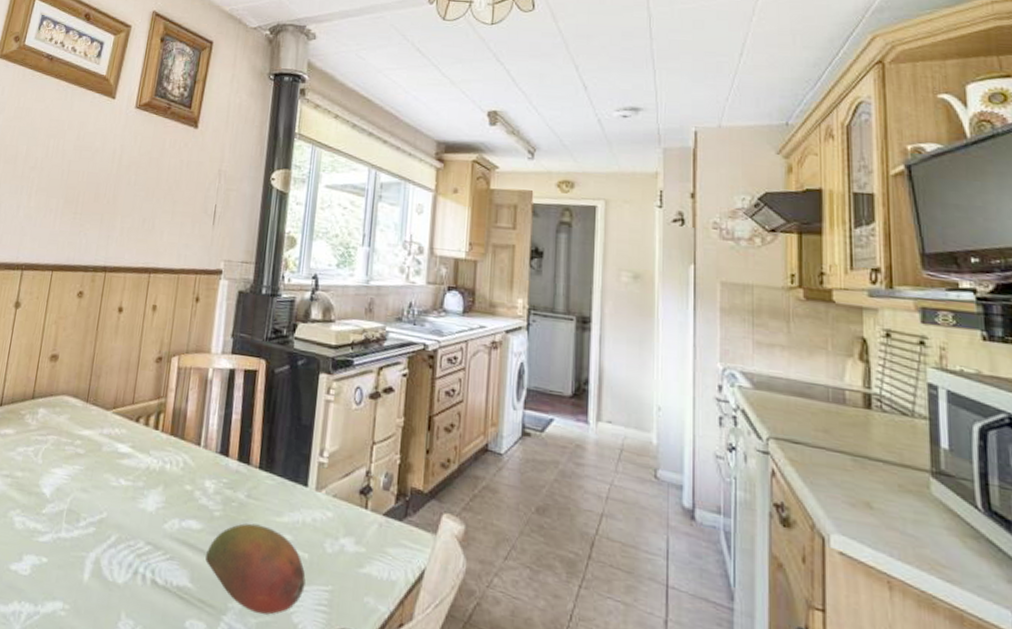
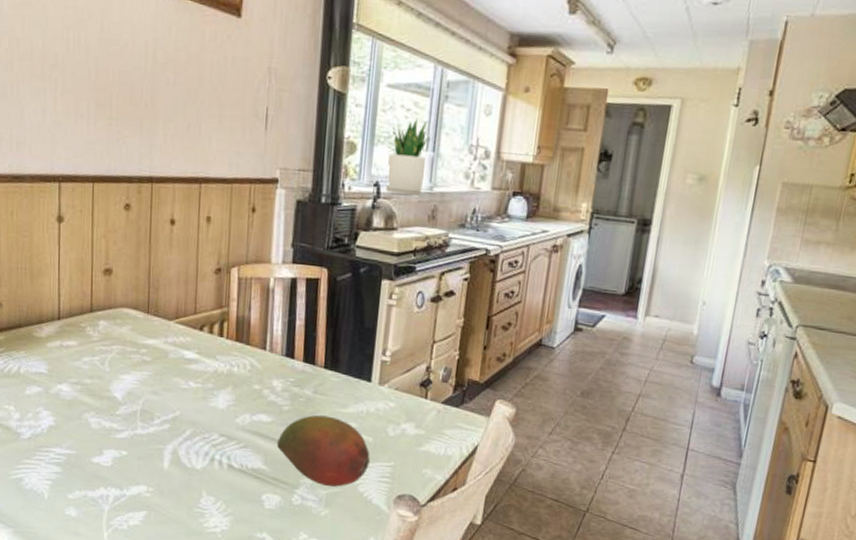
planter: none [323,216,365,289] -> present [385,119,429,196]

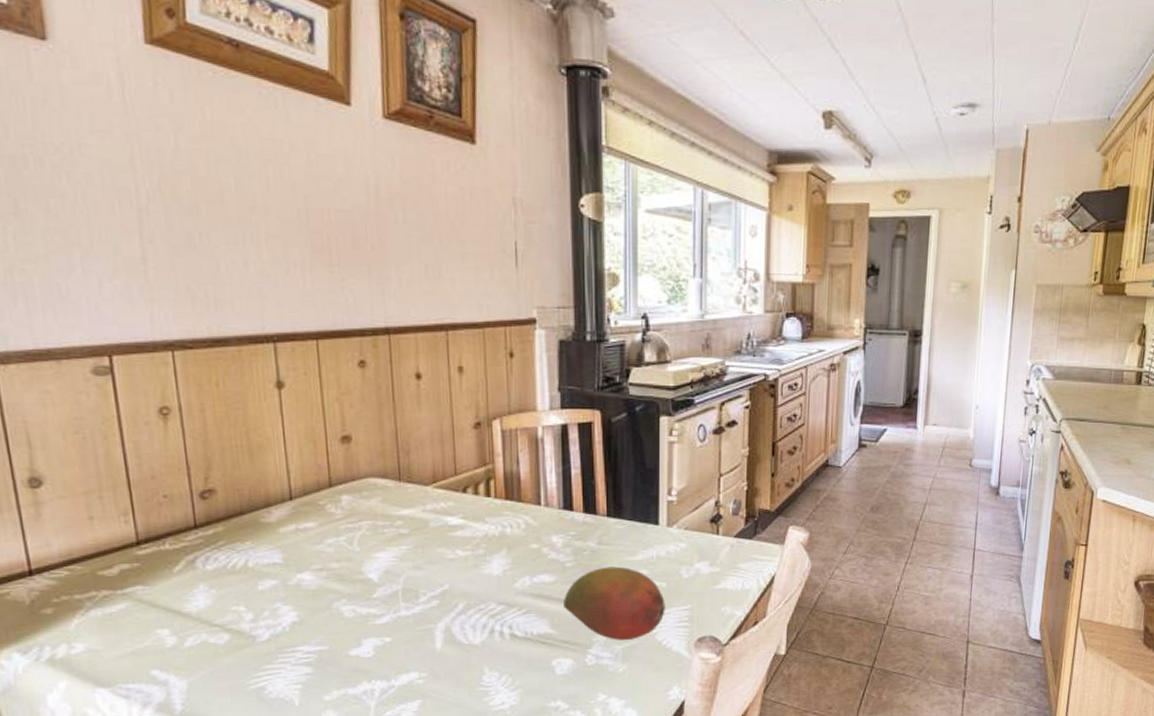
planter: present [385,119,429,196] -> none [653,244,695,325]

